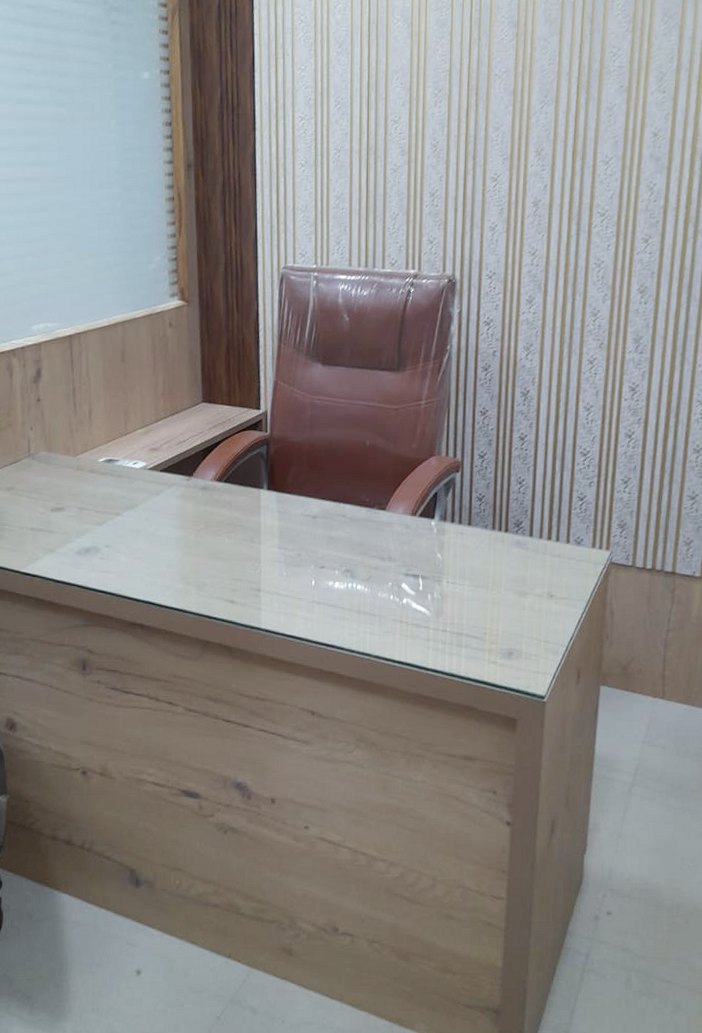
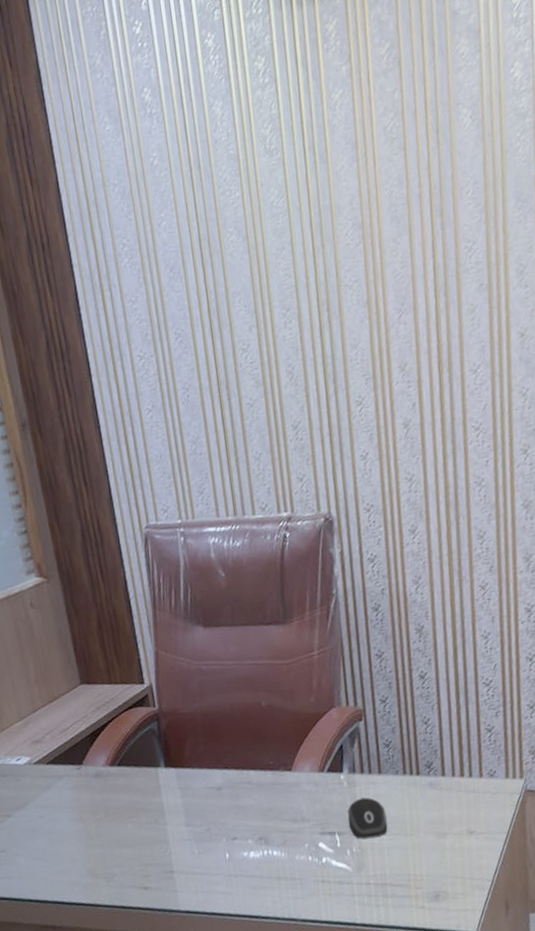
computer mouse: none [433,546,470,585] -> present [347,797,388,838]

